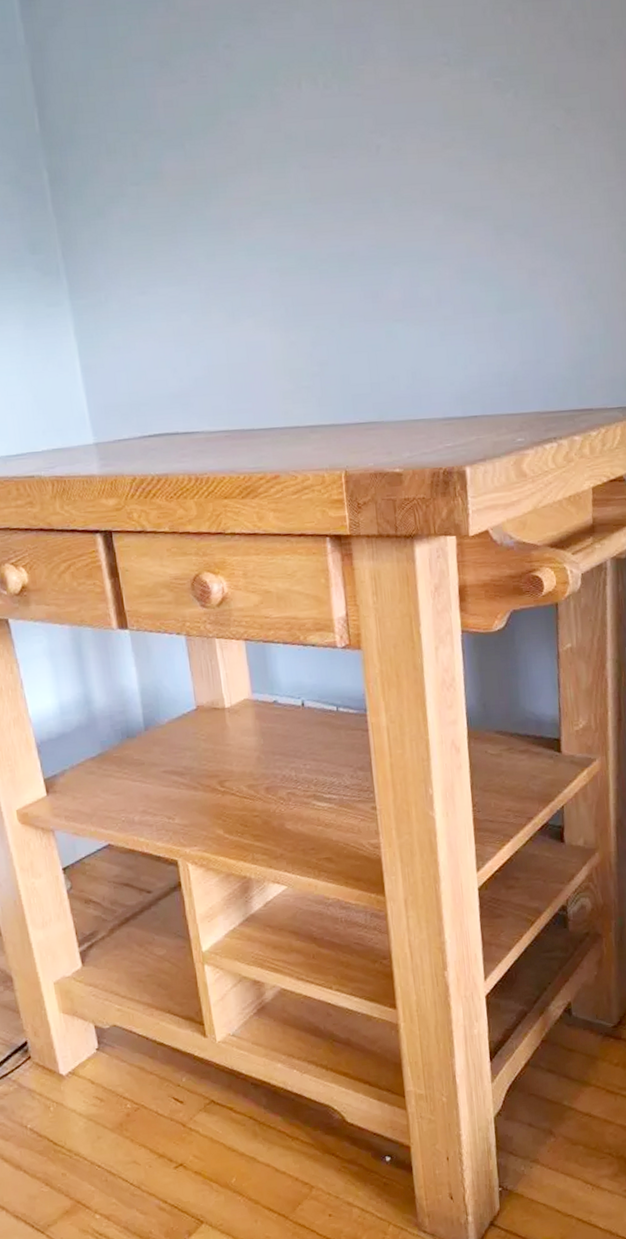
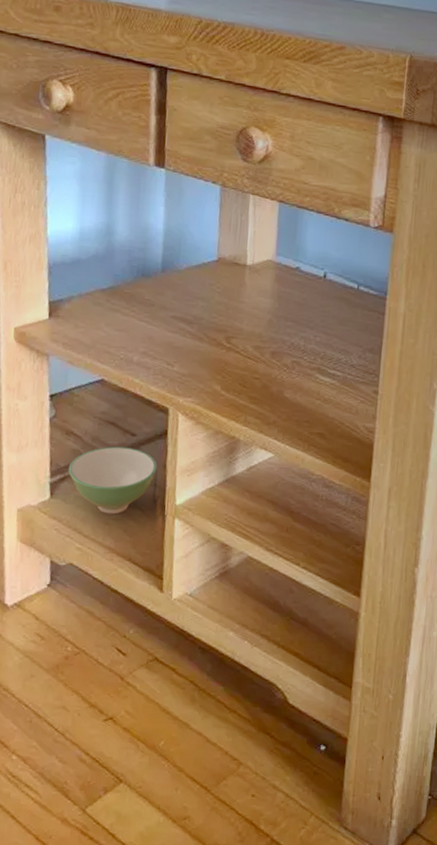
bowl: none [93,904,178,973] -> present [68,446,157,515]

